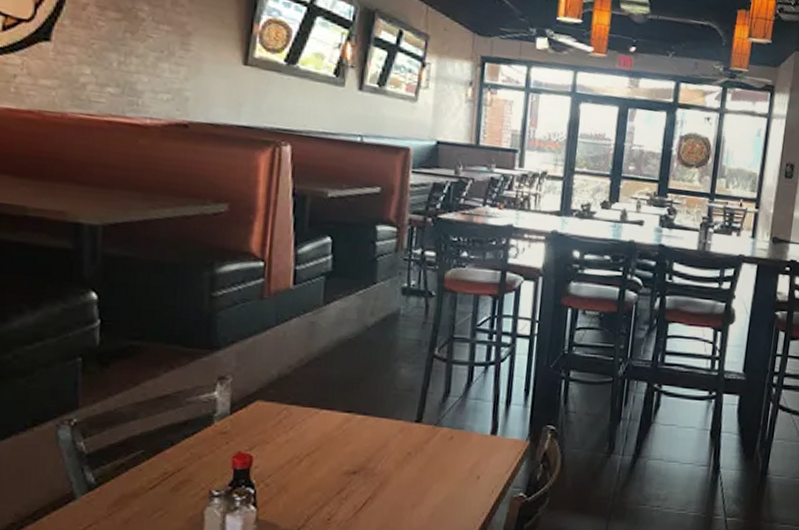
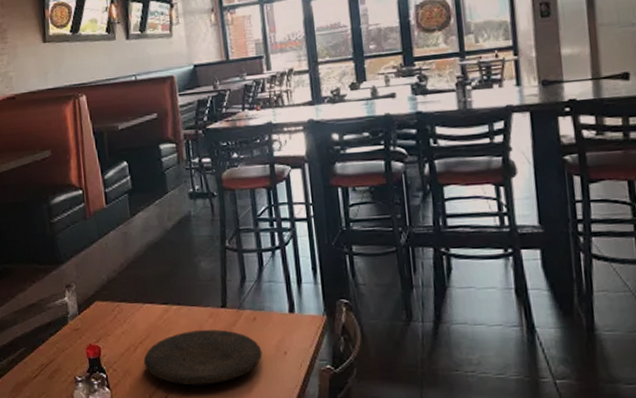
plate: none [307,445,453,508] -> present [143,330,263,385]

